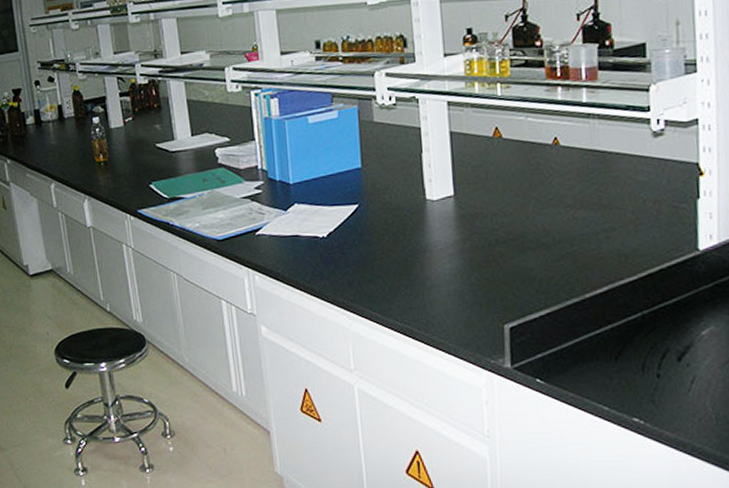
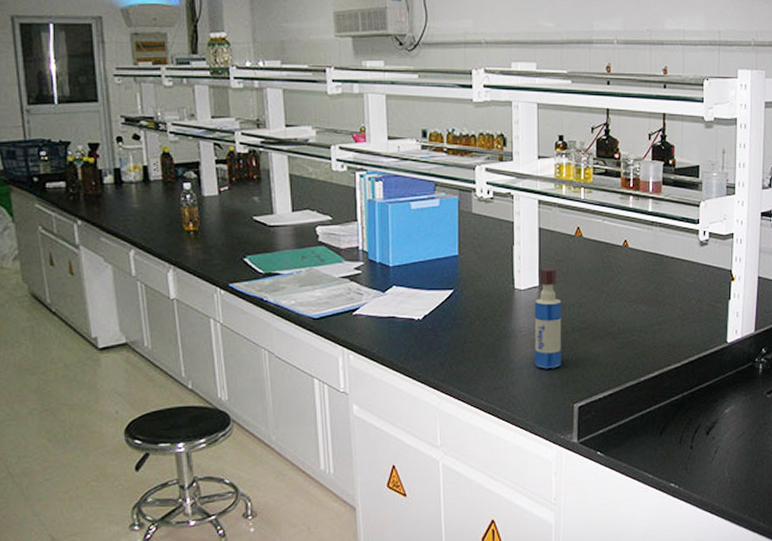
tequila bottle: none [449,174,486,286] -> present [534,268,562,369]

